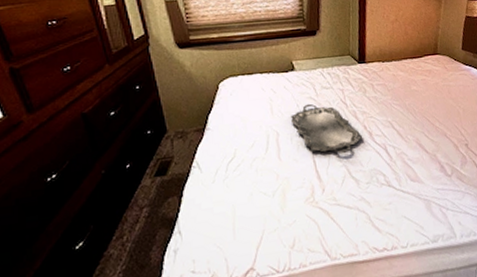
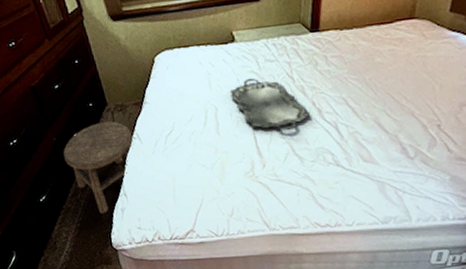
stool: none [112,149,192,259] -> present [63,121,133,214]

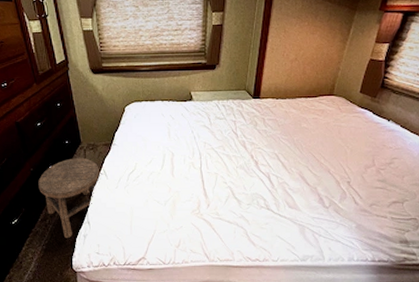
serving tray: present [230,78,311,130] -> none [186,131,249,176]

